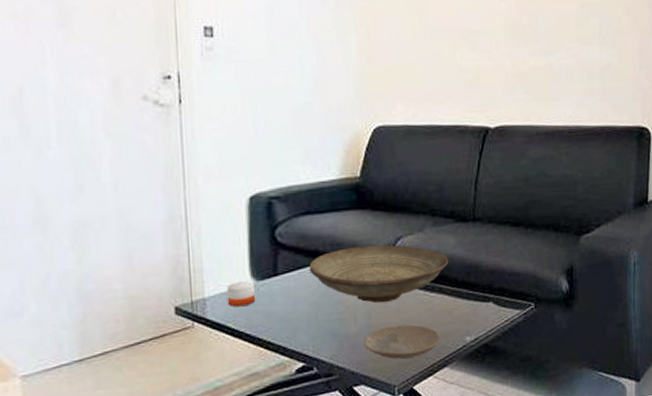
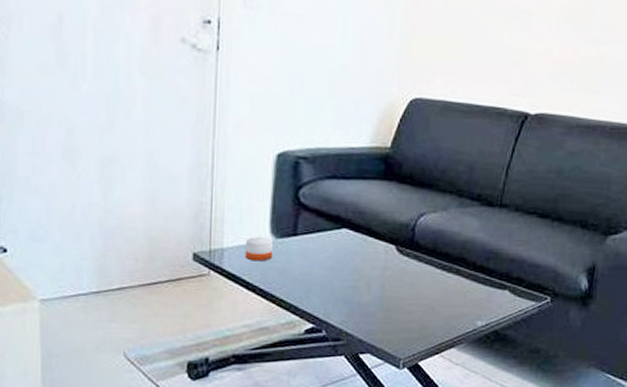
decorative bowl: present [309,245,449,303] -> none [329,217,470,276]
plate: present [363,324,441,359] -> none [374,300,452,334]

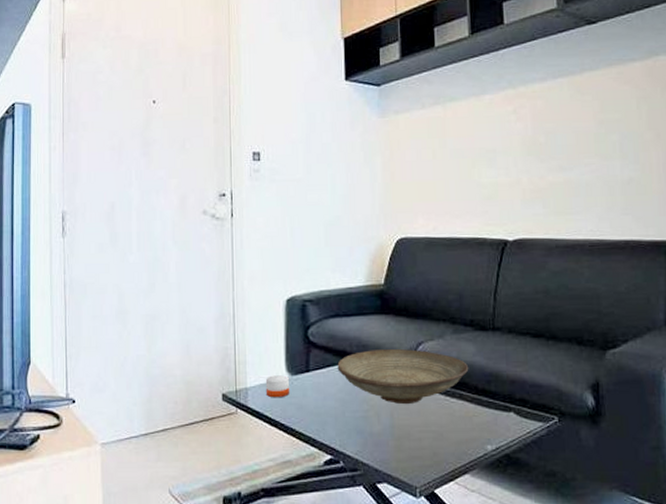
decorative bowl: none [329,217,470,276] -> present [337,349,469,404]

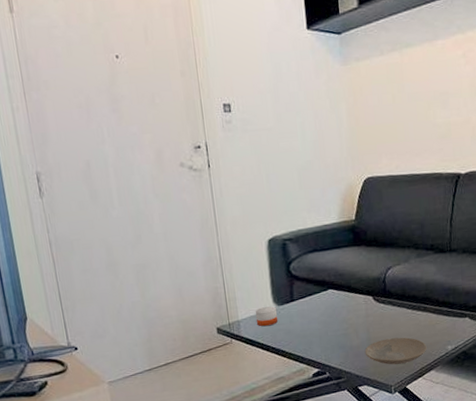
decorative bowl: present [337,349,469,404] -> none [318,273,431,321]
plate: none [386,428,461,461] -> present [364,337,427,365]

